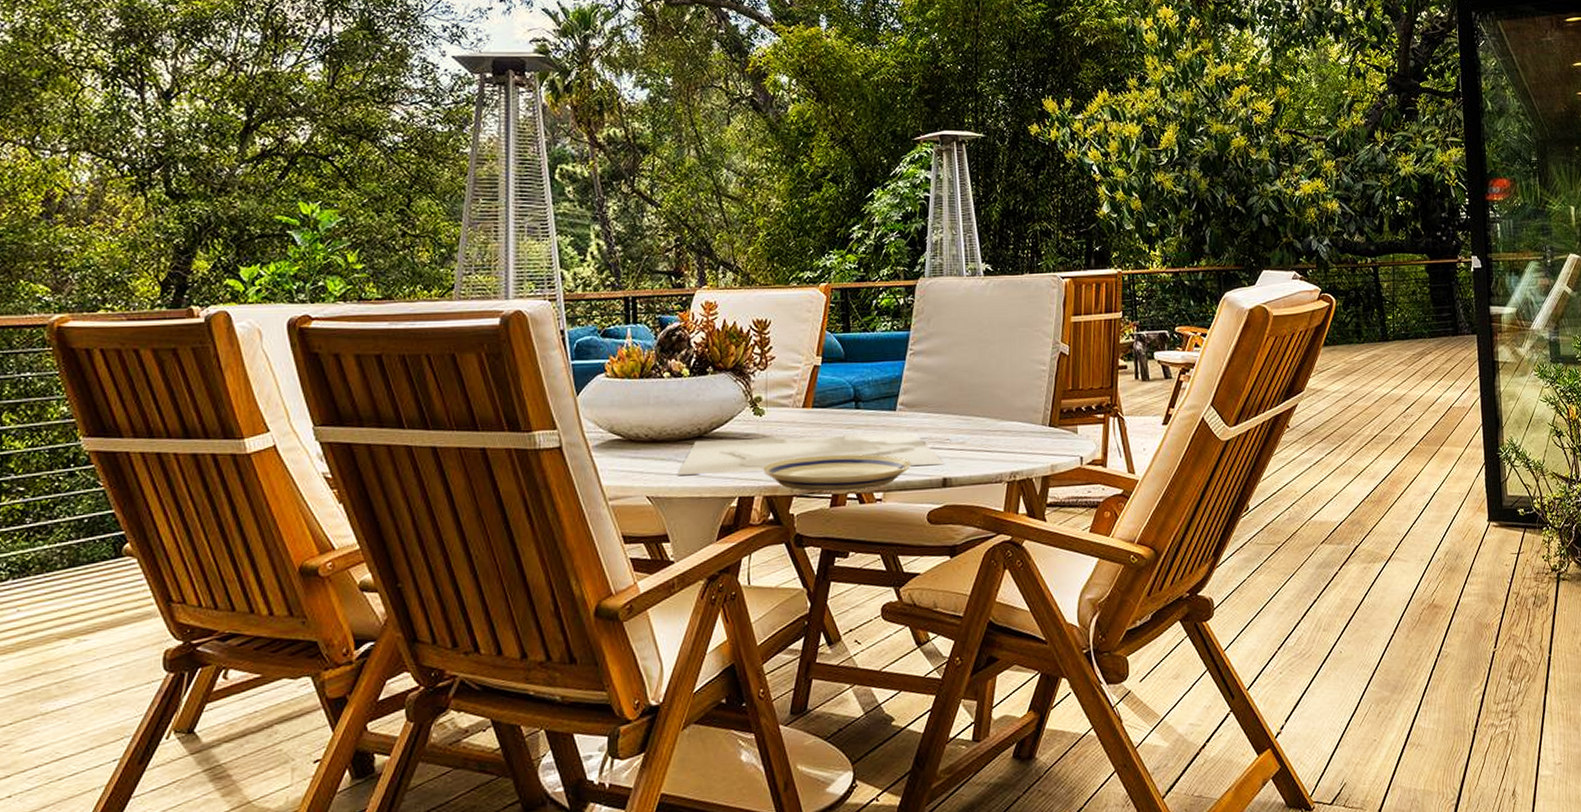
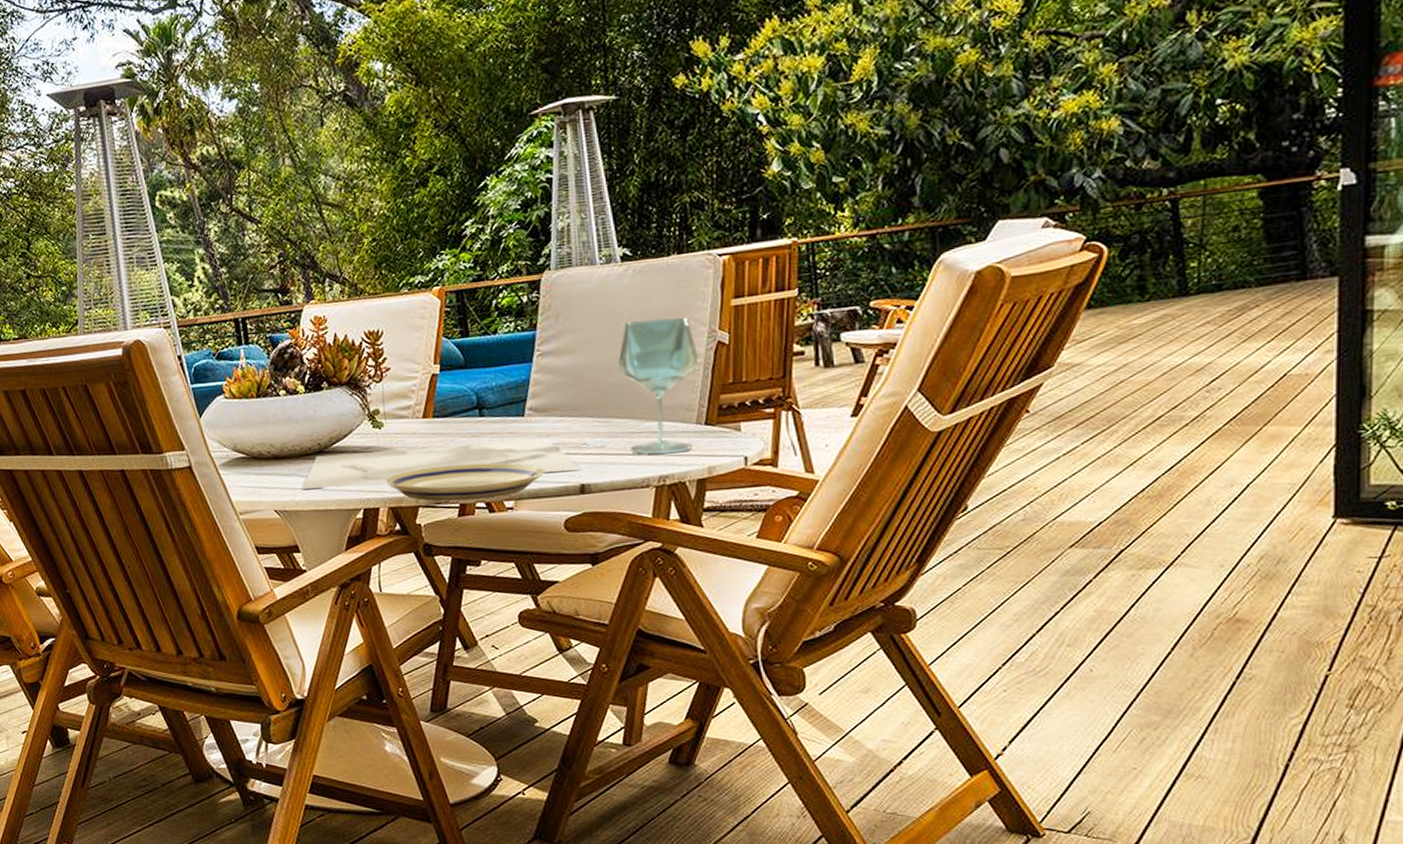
wine glass: none [979,328,1044,452] -> present [618,317,698,455]

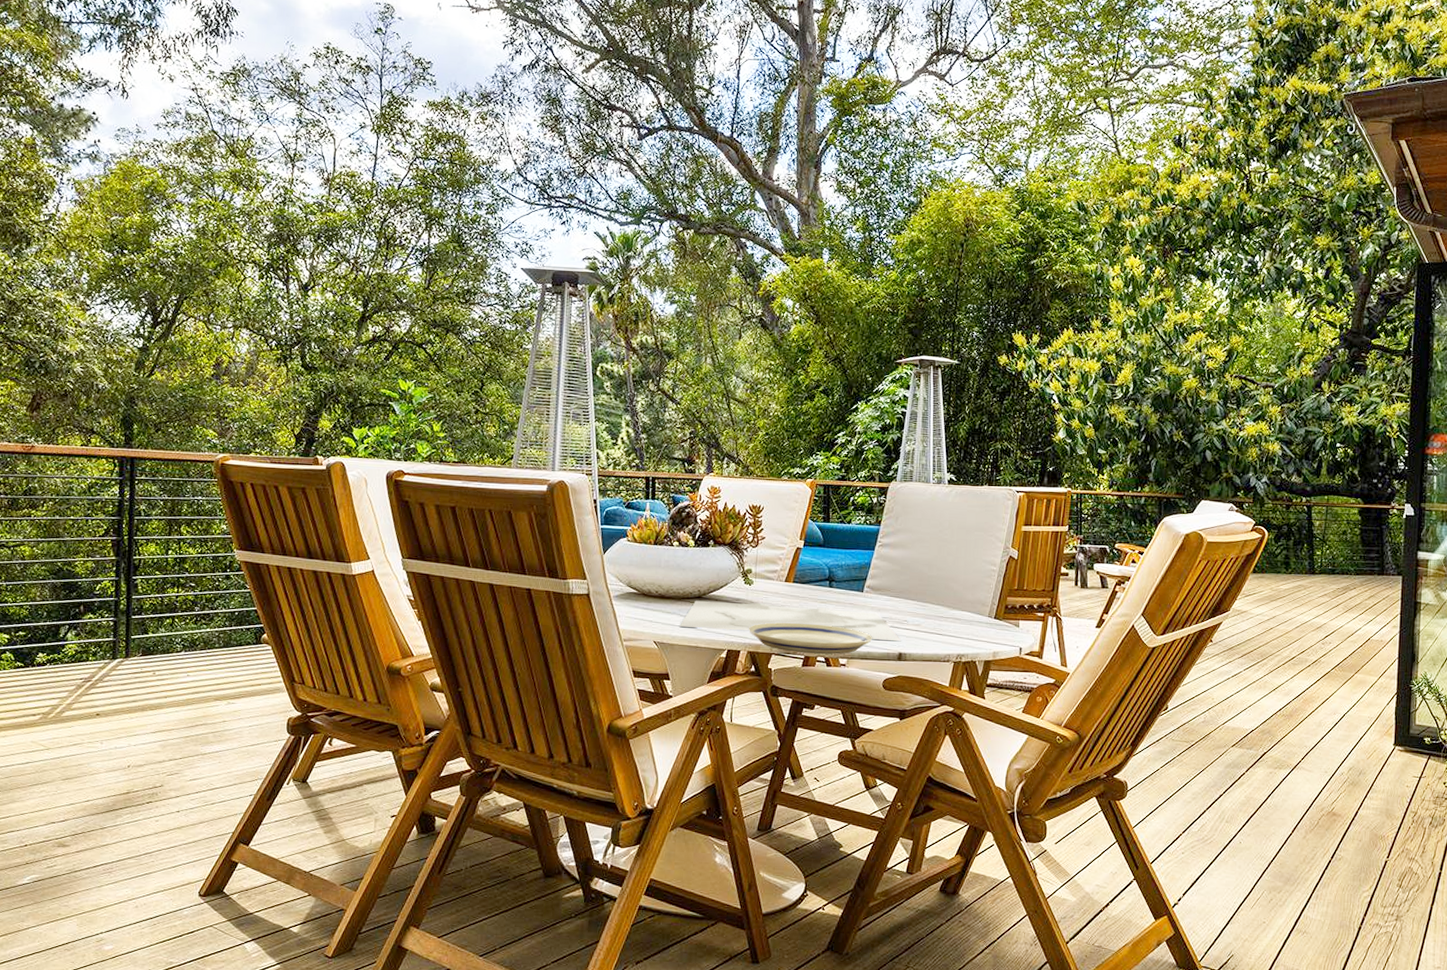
wine glass: present [618,317,698,455] -> none [937,531,995,638]

